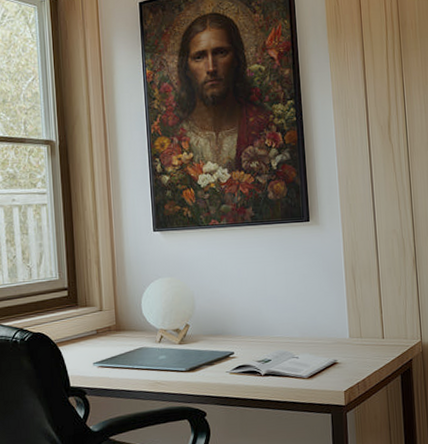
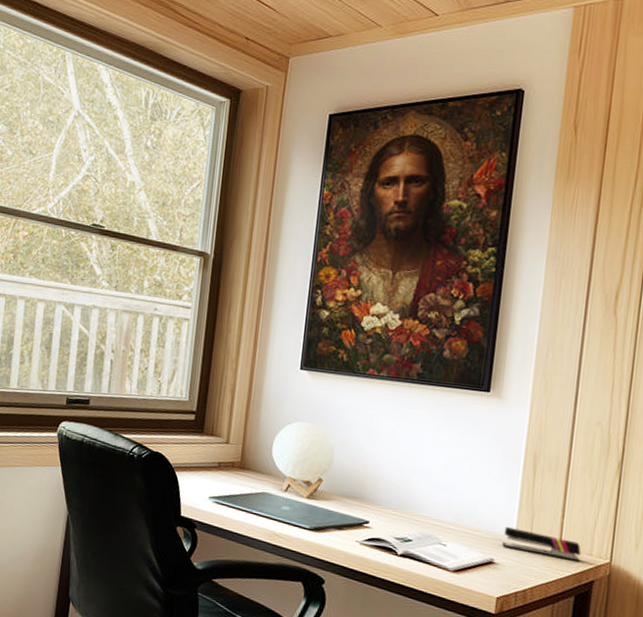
stapler: none [340,330,400,349] -> present [502,527,582,562]

